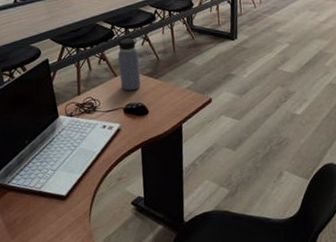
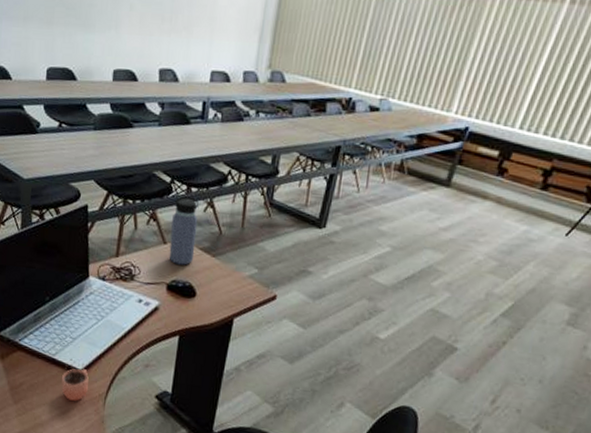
cocoa: none [50,187,74,224] -> present [61,358,89,401]

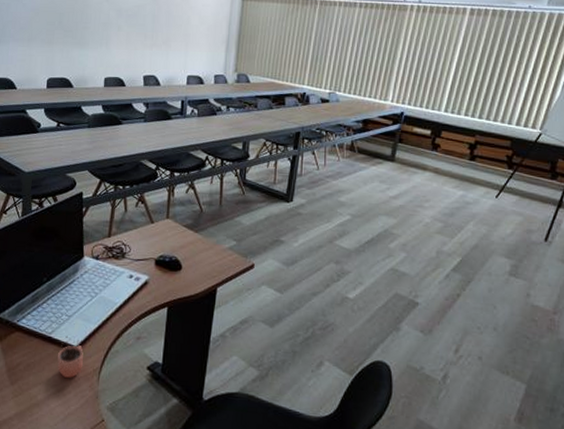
water bottle: present [169,196,200,265] -> none [156,180,182,241]

